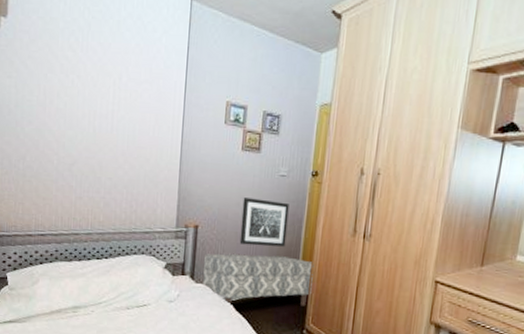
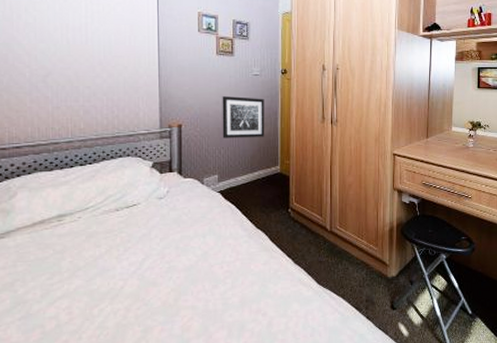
bench: present [203,253,314,306] -> none [189,146,292,195]

